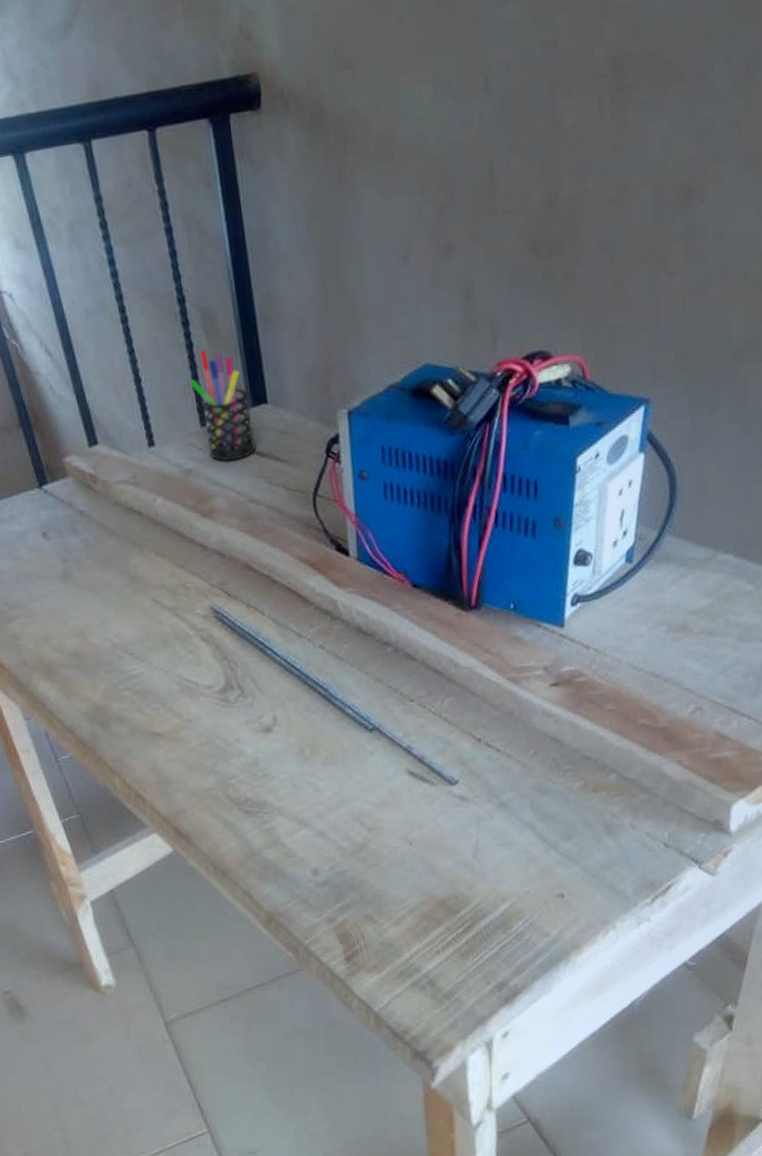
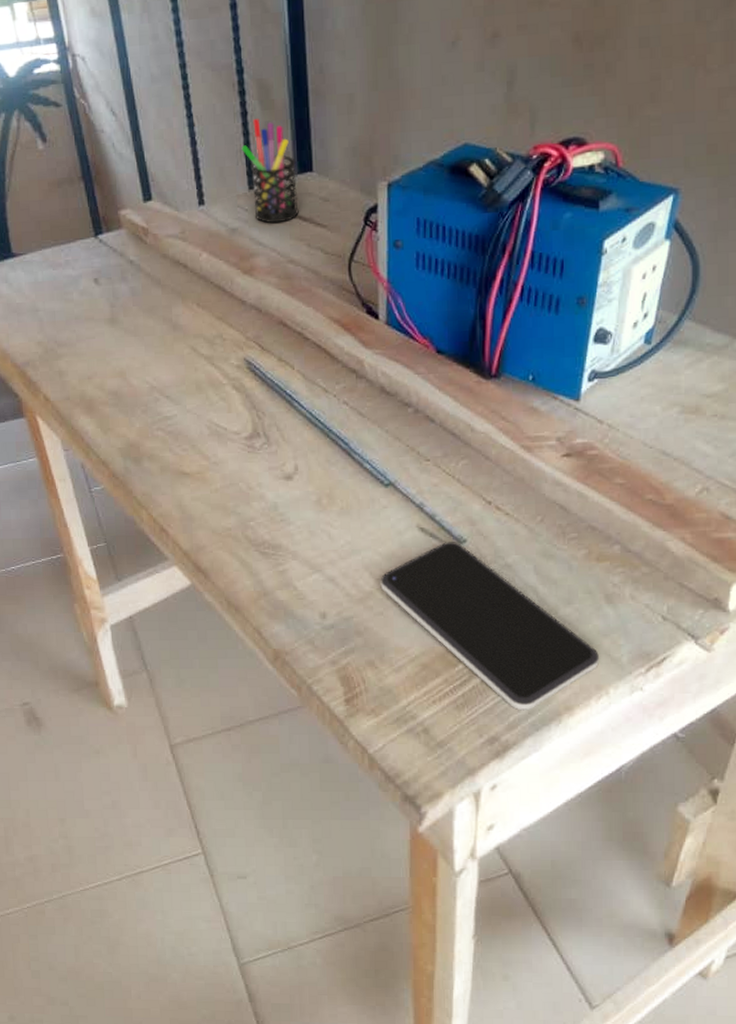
smartphone: none [372,783,603,953] -> present [380,542,599,711]

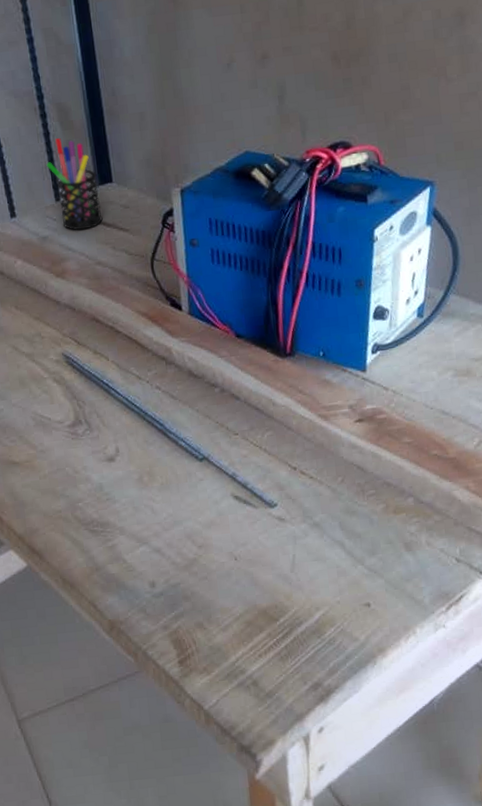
smartphone: present [380,542,599,711] -> none [202,506,405,656]

